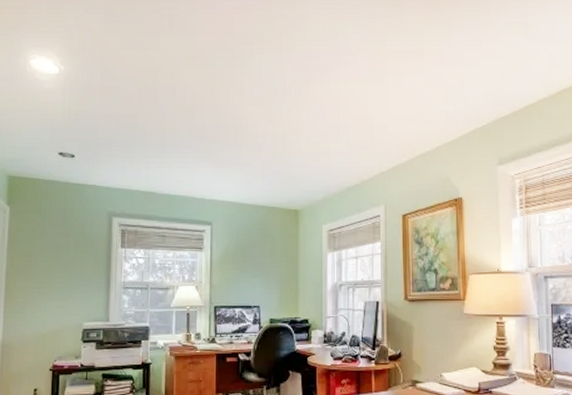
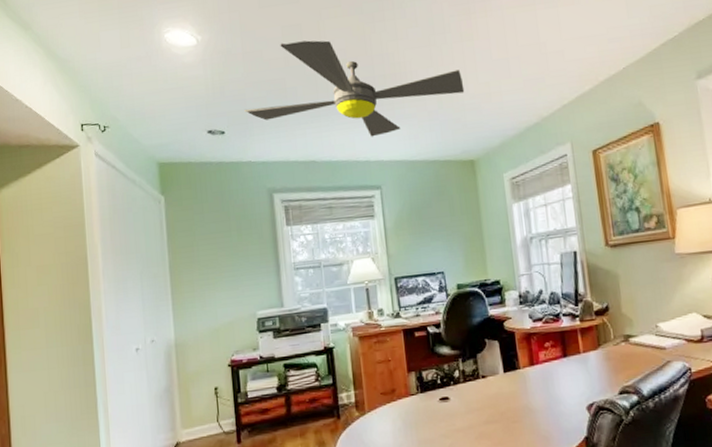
ceiling fan: none [95,83,297,178] -> present [244,40,465,137]

